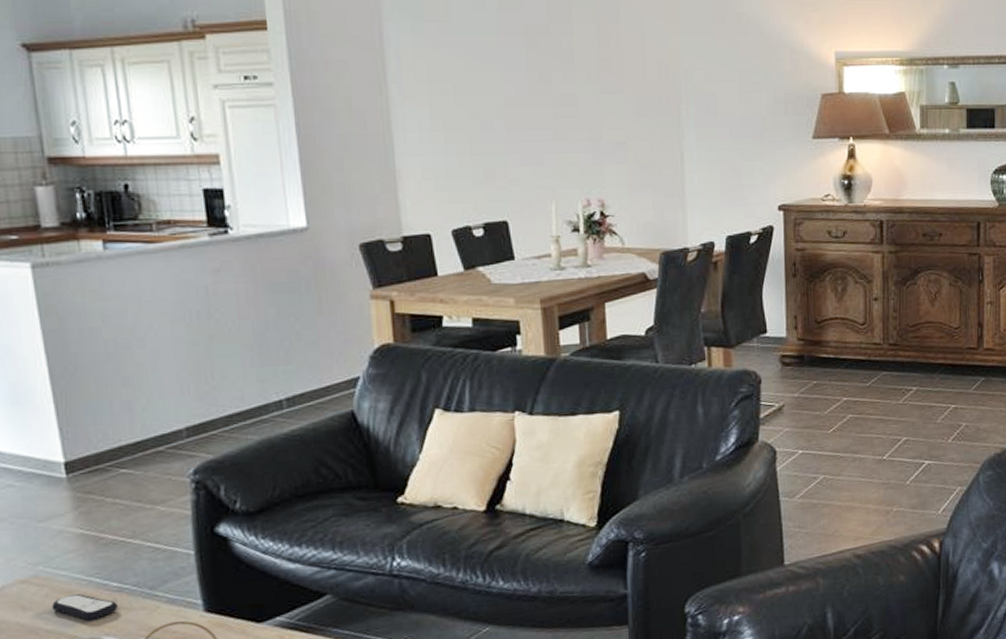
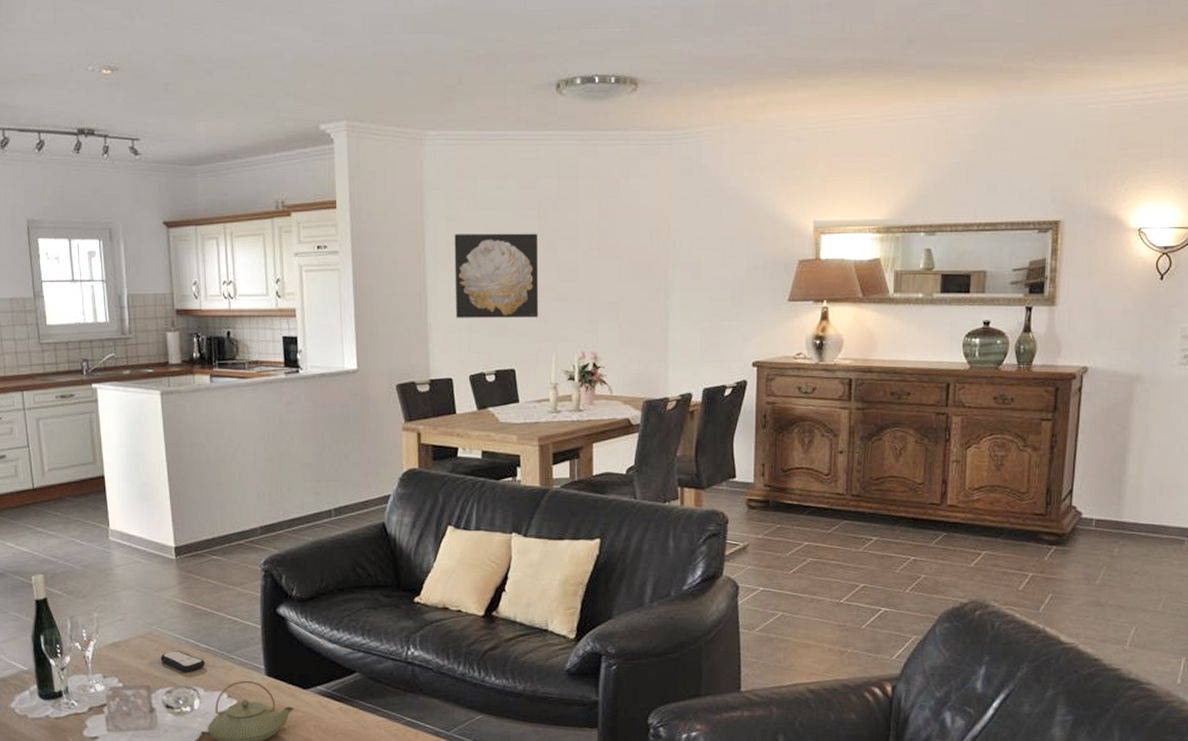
wall art: none [423,62,533,162] -> present [454,233,539,318]

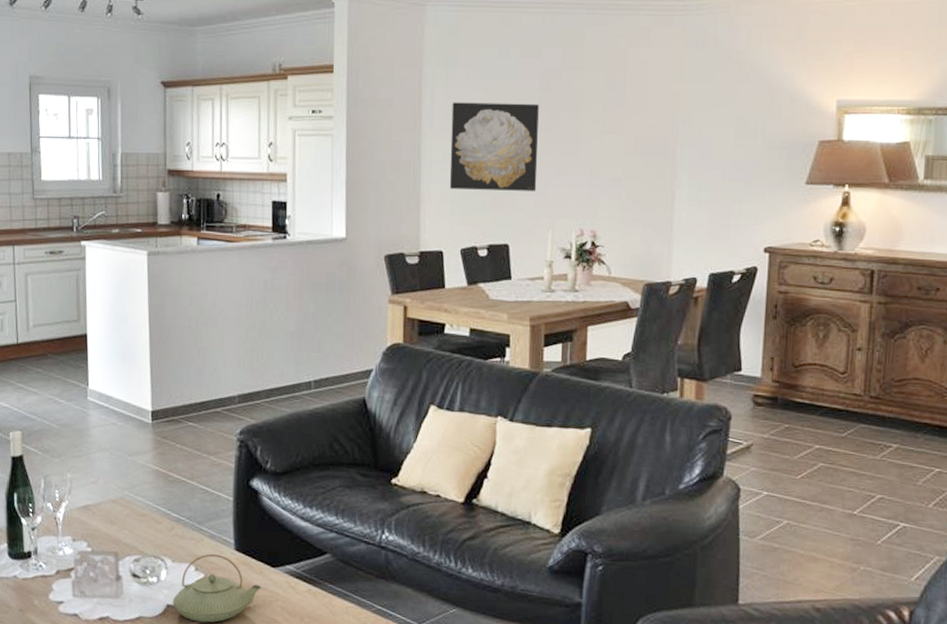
remote control: present [160,651,206,672] -> none [130,518,175,541]

